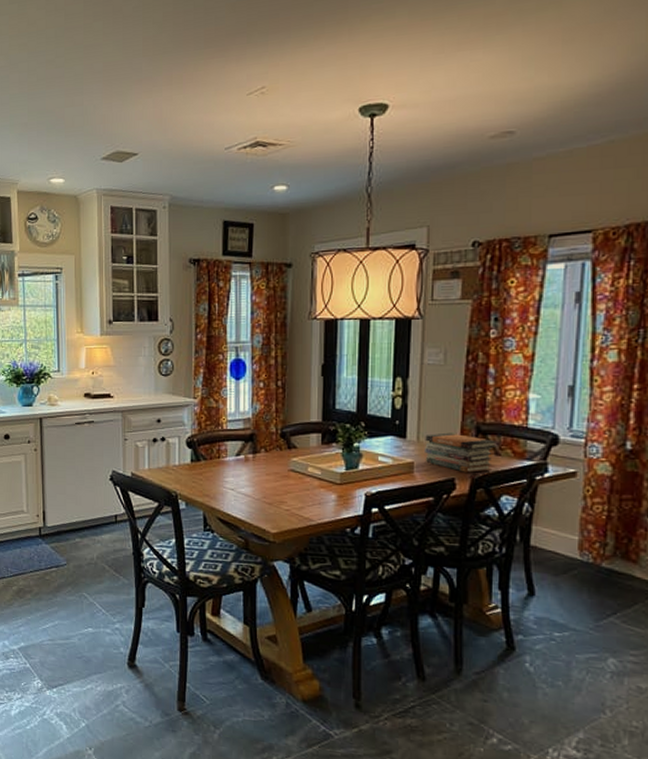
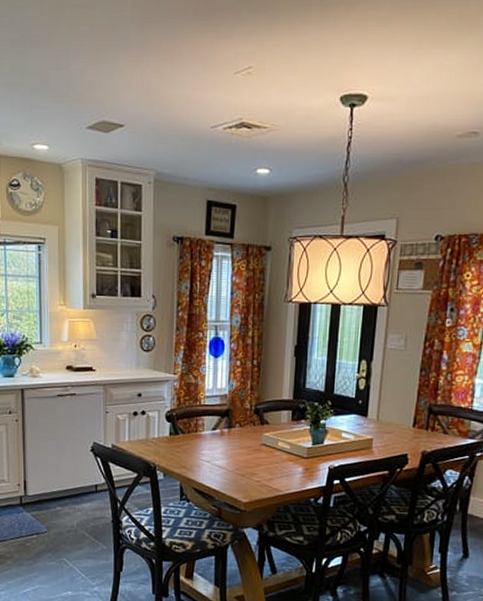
book stack: present [425,432,497,473] -> none [383,412,445,449]

